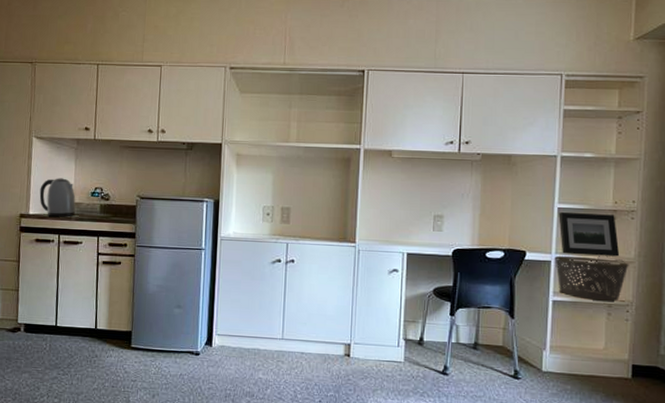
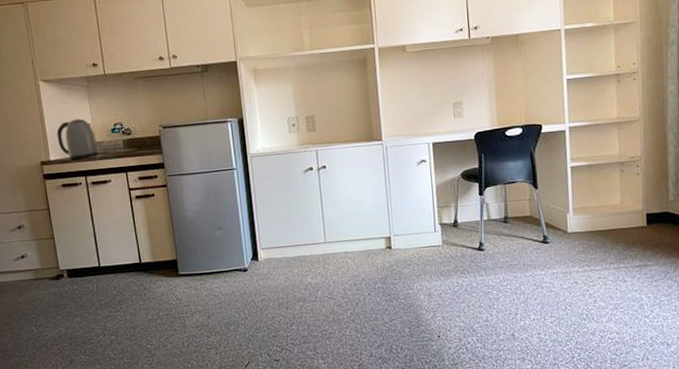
basket: present [555,255,629,302] -> none [569,119,636,161]
picture frame: present [558,211,620,257] -> none [568,78,627,122]

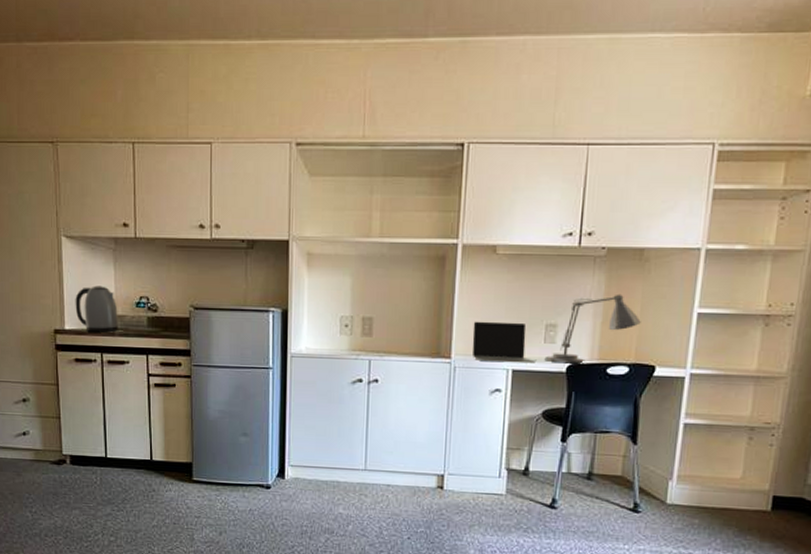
laptop: none [396,105,450,140] -> present [472,321,537,364]
desk lamp: none [456,71,525,133] -> present [544,294,641,364]

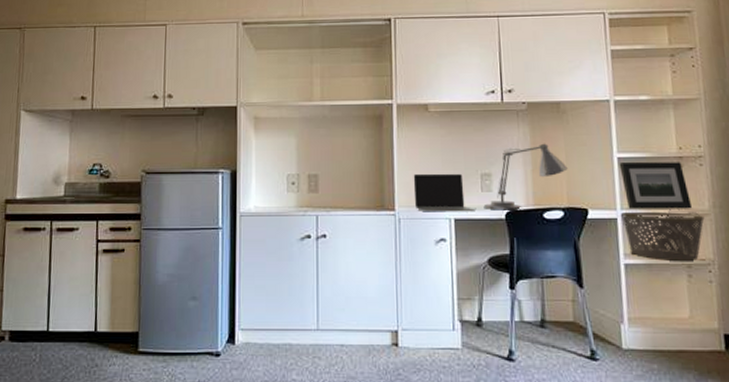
kettle: present [75,285,119,333] -> none [28,155,71,200]
basket: none [690,370,780,425] -> present [621,211,705,262]
picture frame: none [697,317,770,371] -> present [619,161,693,210]

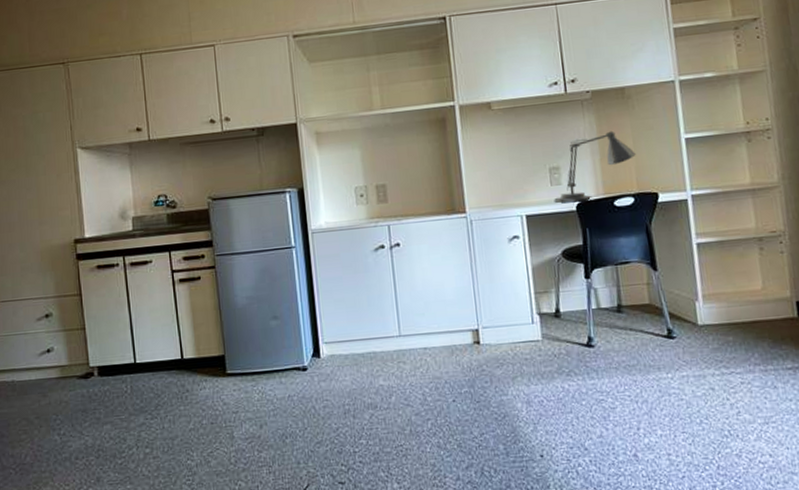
laptop: present [413,173,477,212] -> none [481,170,547,212]
picture frame: present [619,161,693,210] -> none [687,137,762,189]
basket: present [621,211,705,262] -> none [691,185,774,237]

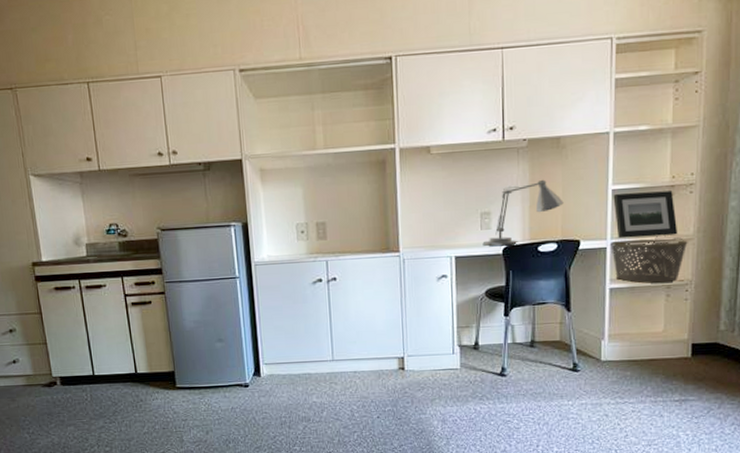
picture frame: none [687,137,762,189] -> present [613,190,678,239]
basket: none [691,185,774,237] -> present [611,237,688,284]

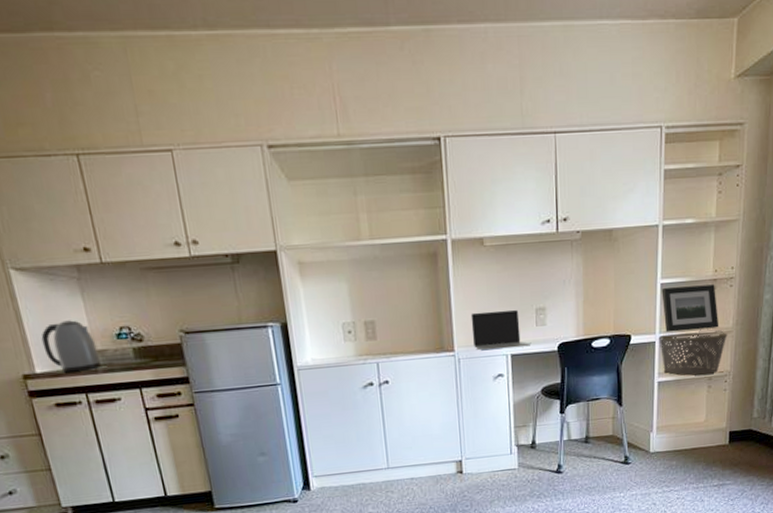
kettle: none [48,217,93,262] -> present [41,320,102,373]
laptop: none [416,214,476,252] -> present [470,310,531,351]
desk lamp: present [482,179,564,247] -> none [538,273,616,343]

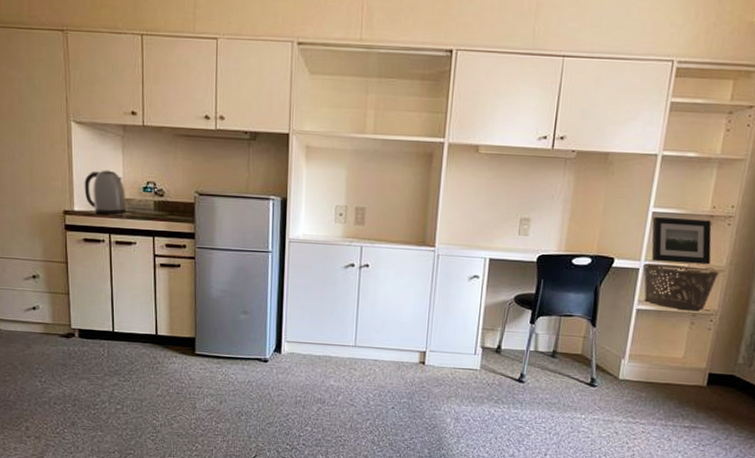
laptop: present [470,310,531,351] -> none [454,213,511,254]

